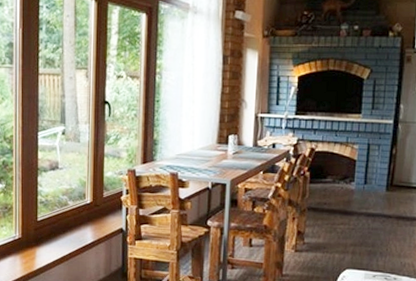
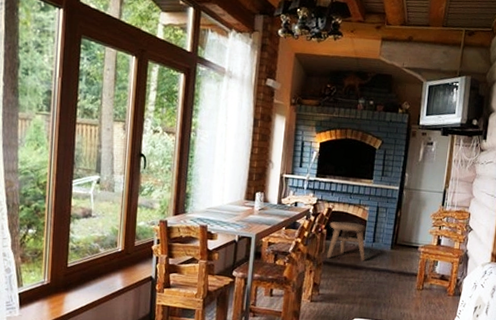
stool: none [311,162,357,206] -> present [326,221,366,261]

